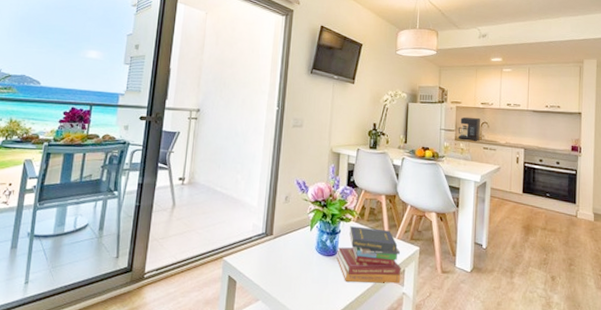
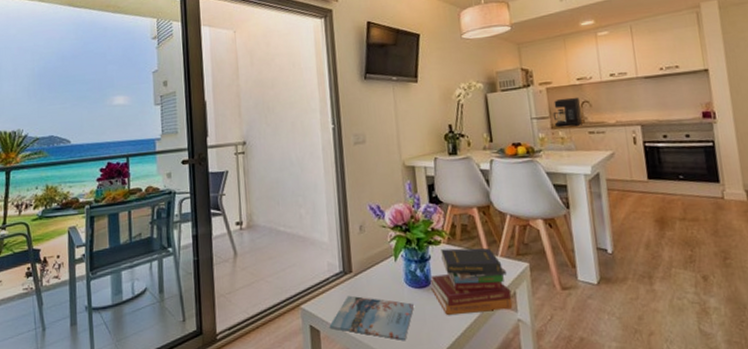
magazine: none [245,254,320,298] -> present [329,295,414,340]

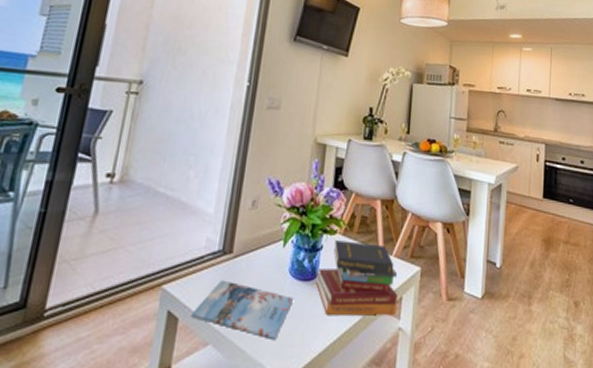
coffee maker: present [552,97,582,127] -> none [470,103,496,133]

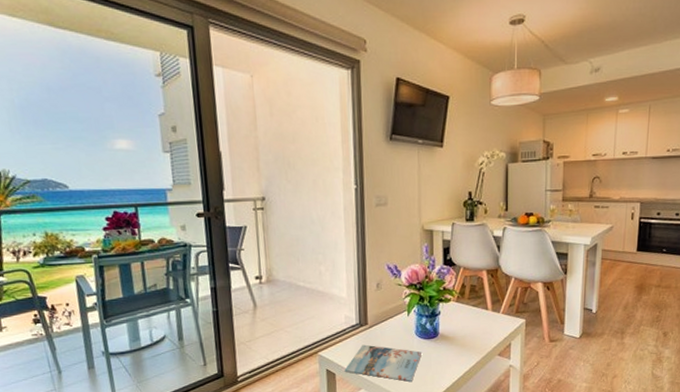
books: present [316,240,398,316] -> none [438,305,507,361]

